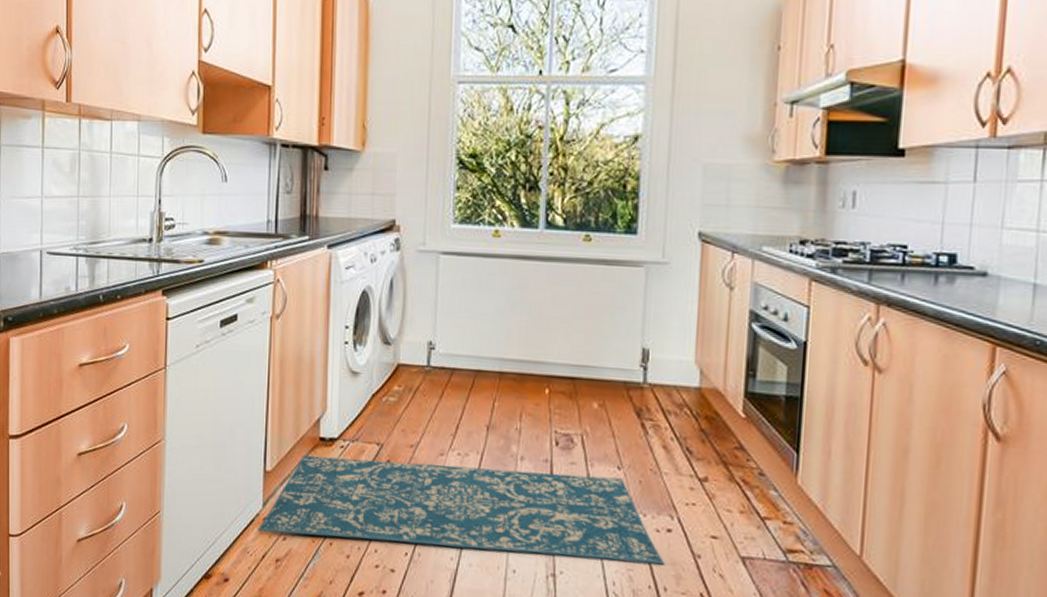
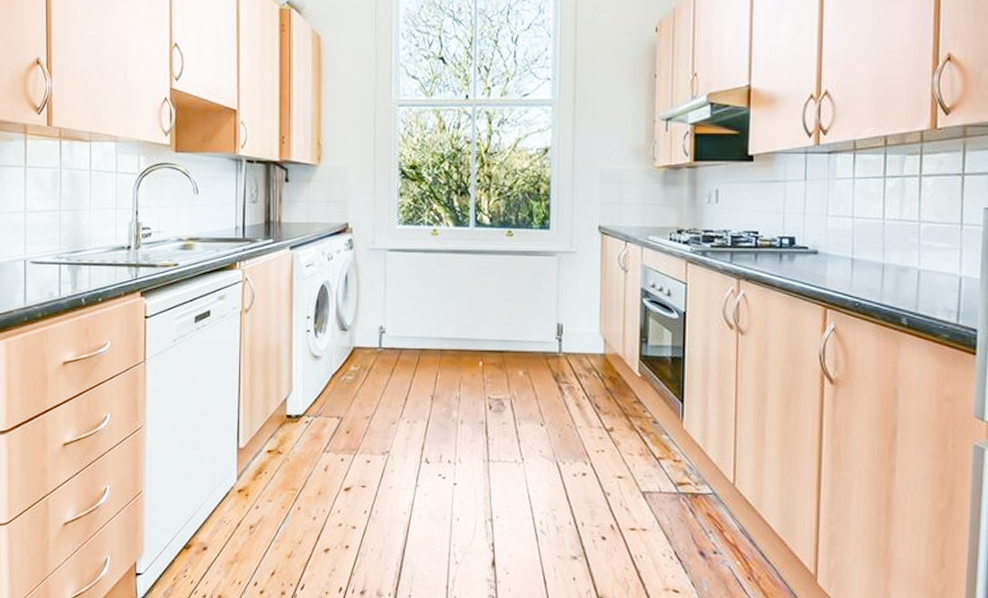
rug: present [258,455,664,565] -> none [233,431,581,504]

